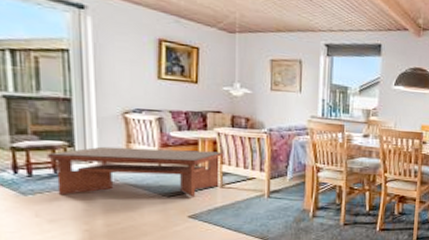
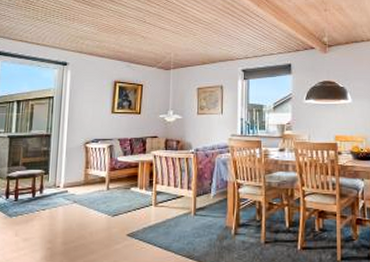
coffee table: present [46,146,224,197] -> none [29,172,159,217]

